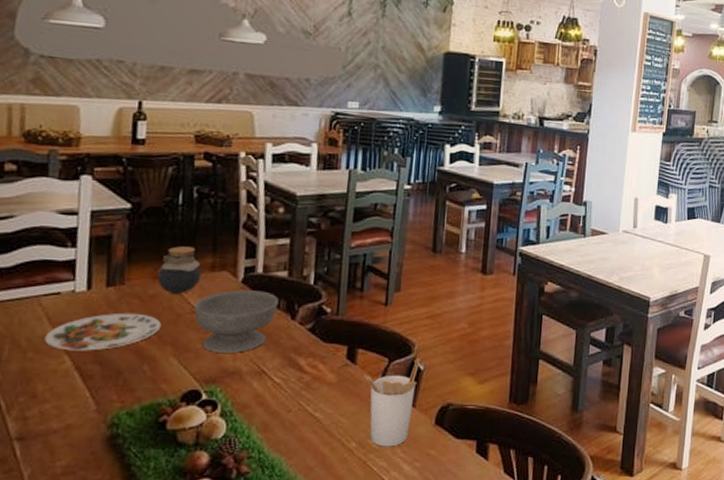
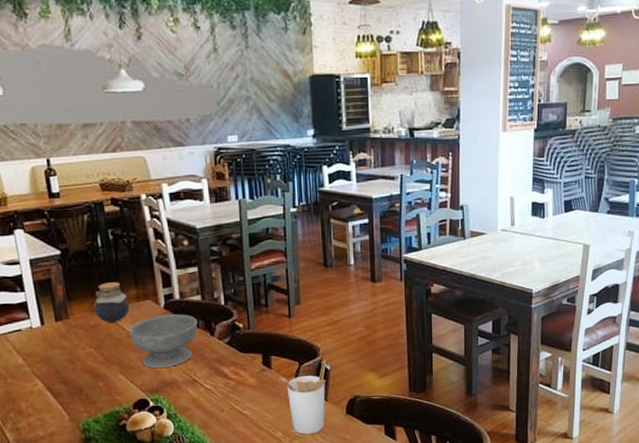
plate: present [44,313,162,351] -> none [17,341,106,375]

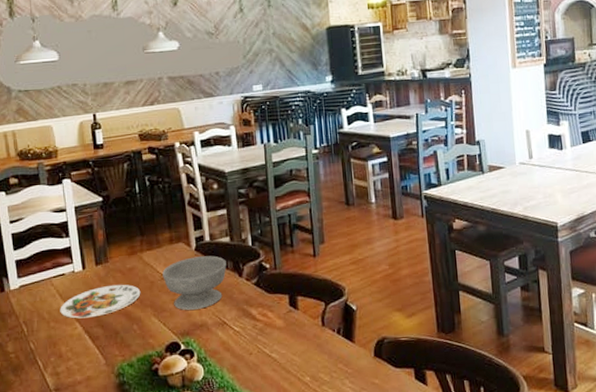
plate: none [17,341,106,375] -> present [60,284,141,319]
jar: present [93,282,130,322] -> none [130,226,164,265]
utensil holder: present [279,360,327,435] -> none [306,300,353,379]

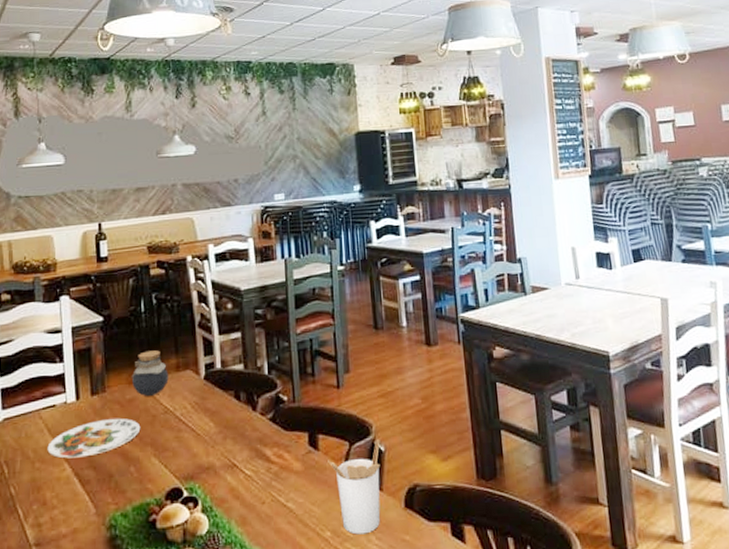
jar: none [130,226,164,265] -> present [131,350,169,396]
bowl: present [162,255,227,310] -> none [166,385,239,450]
utensil holder: none [306,300,353,379] -> present [328,439,381,535]

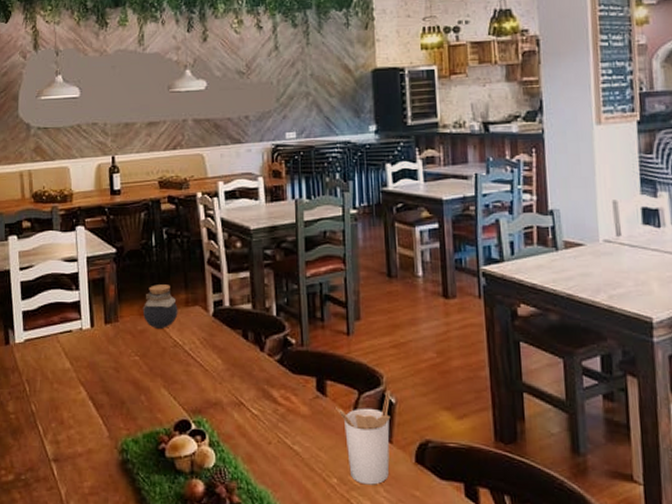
plate: present [47,418,141,458] -> none [64,347,151,383]

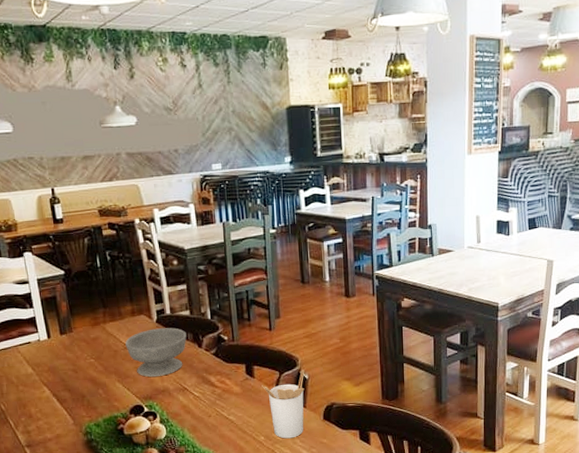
jar: present [142,285,178,328] -> none [93,299,126,336]
bowl: none [176,323,247,384] -> present [125,327,187,377]

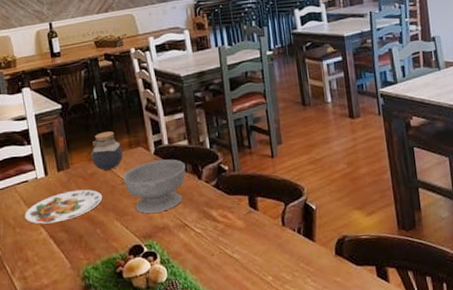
plate: none [27,352,105,383] -> present [25,189,103,224]
jar: none [93,299,126,336] -> present [90,131,123,171]
utensil holder: present [262,370,305,439] -> none [266,199,315,278]

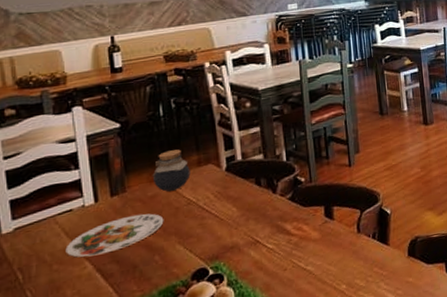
bowl: present [123,159,186,214] -> none [189,174,260,234]

